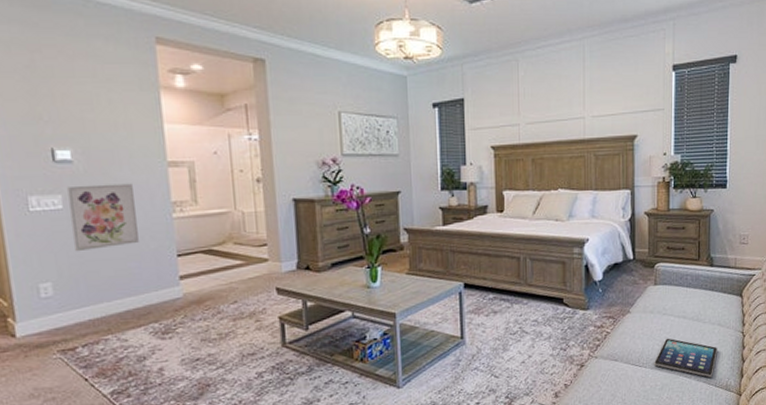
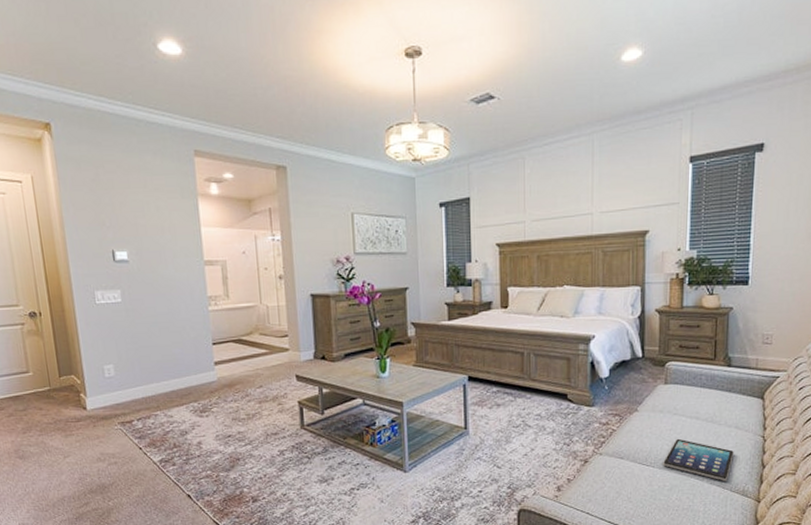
wall art: present [67,183,139,252] -> none [125,280,181,339]

